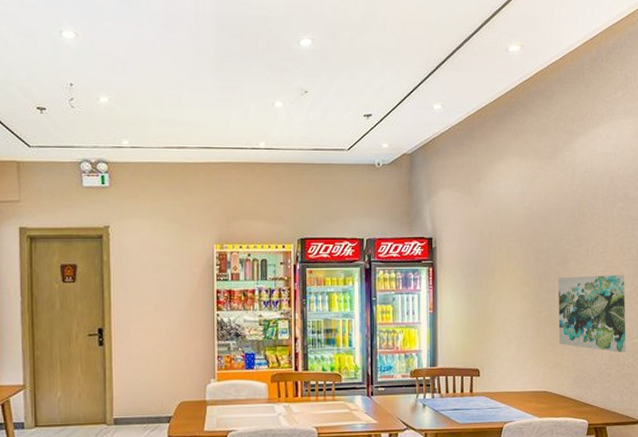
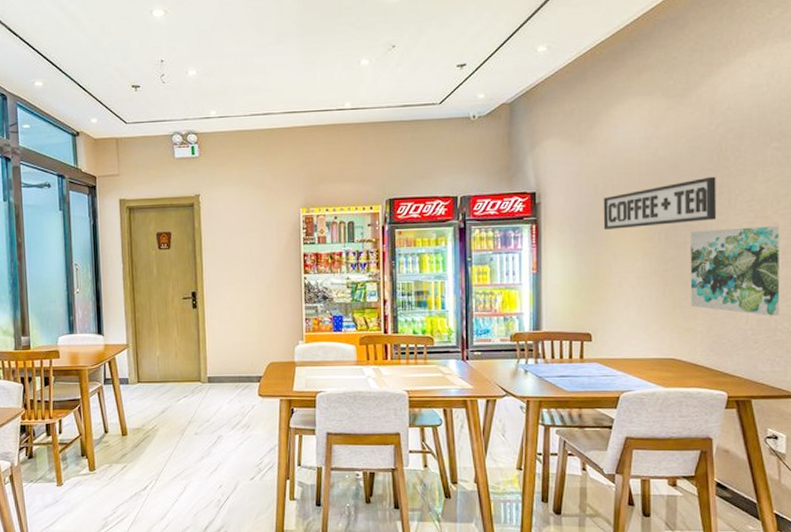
sign: none [488,230,578,274] -> present [603,176,717,230]

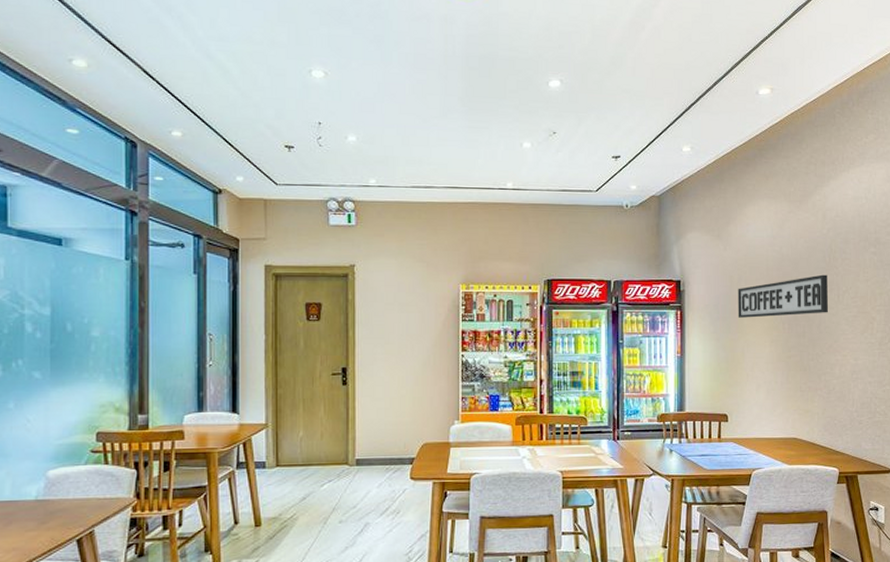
wall art: present [690,226,780,316] -> none [808,320,878,400]

